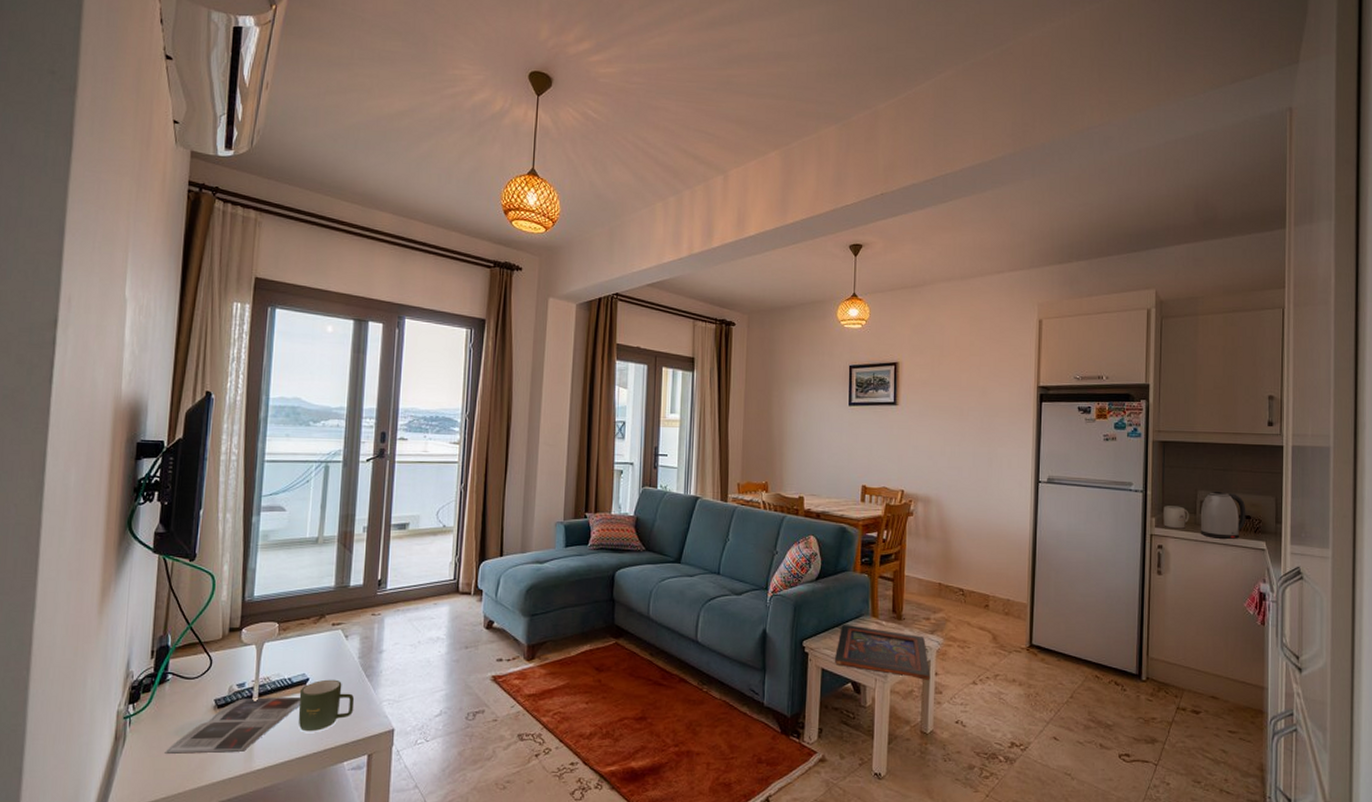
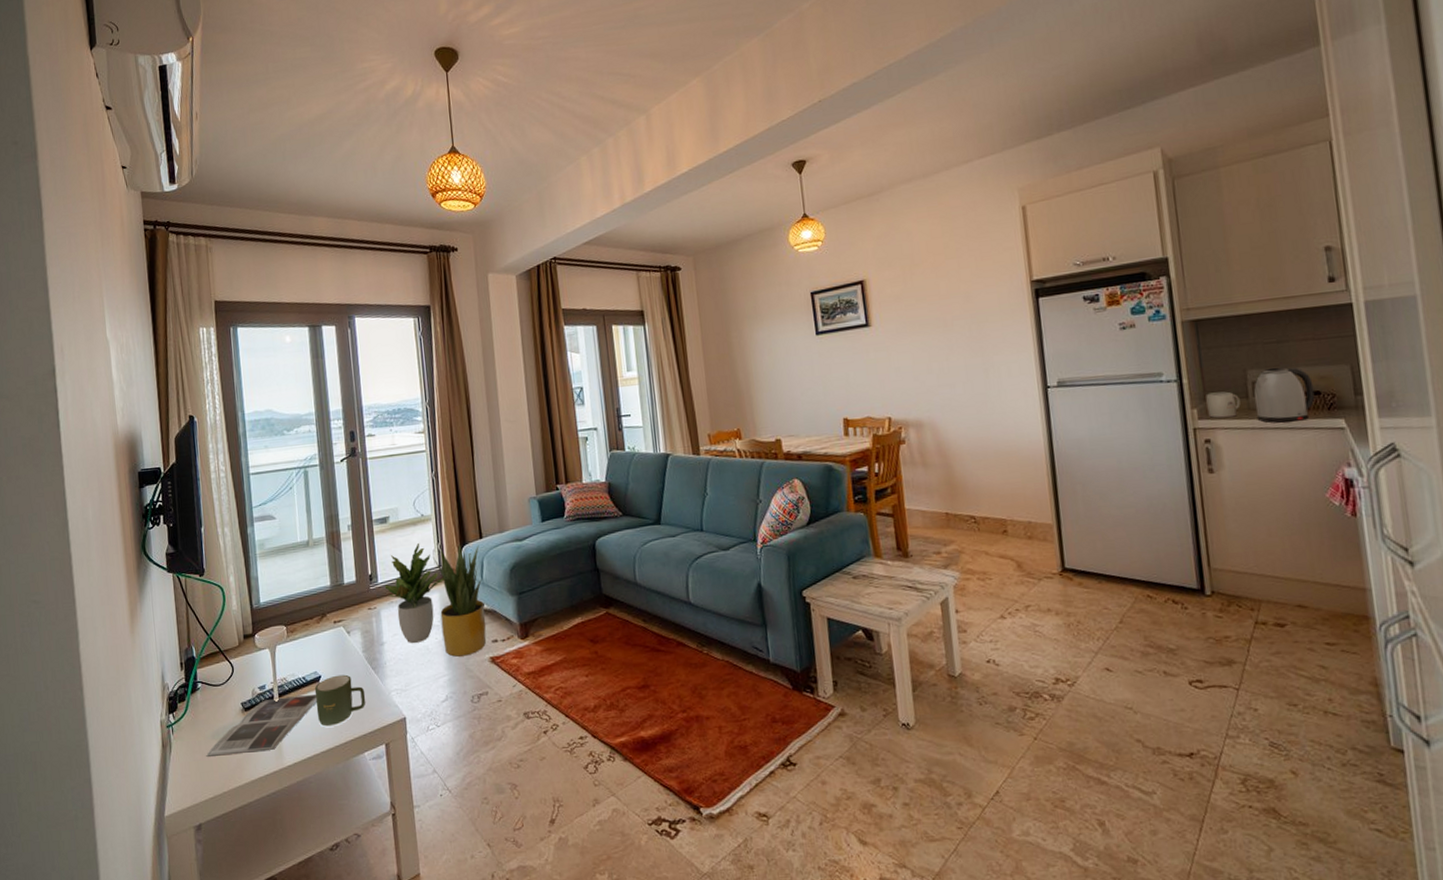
potted plant: none [393,553,457,654] -> present [384,542,444,643]
planter: none [446,560,498,672] -> present [433,544,487,657]
religious icon: present [834,625,931,681] -> none [839,568,951,620]

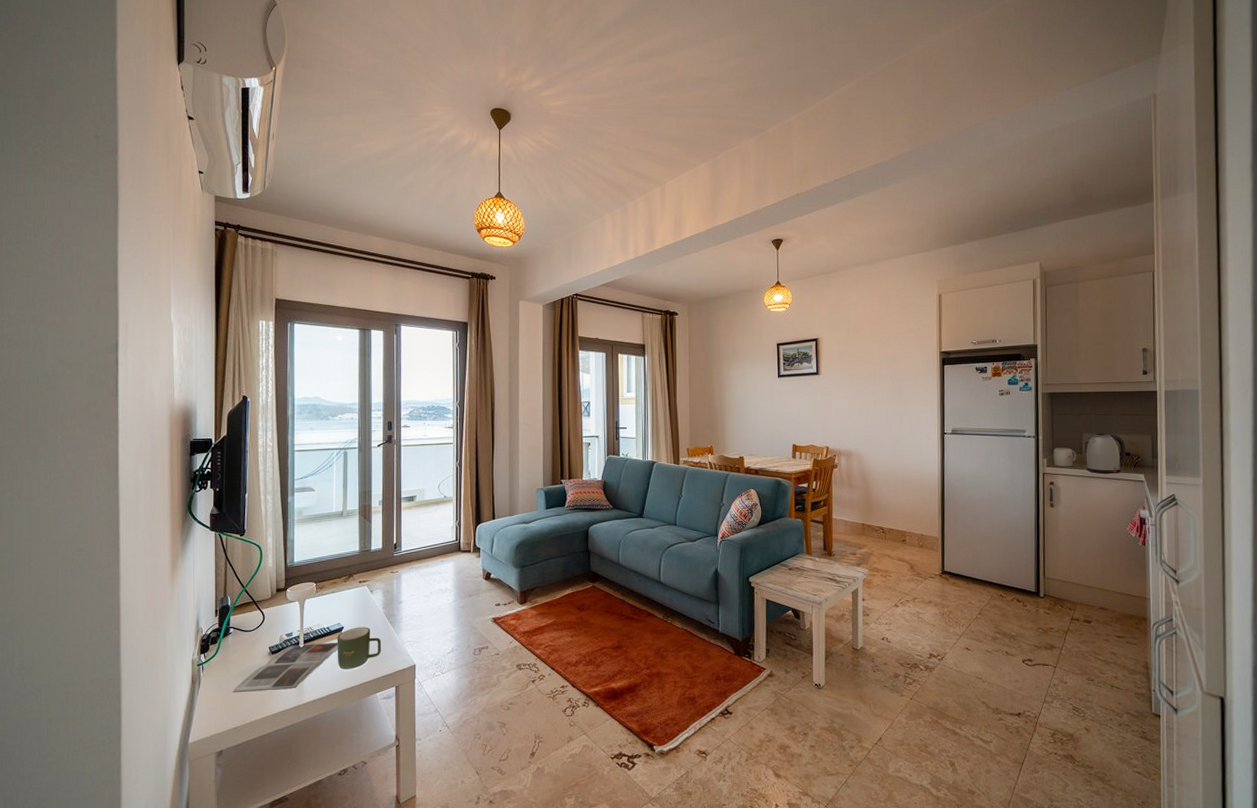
potted plant: present [384,542,444,643] -> none [407,519,459,603]
planter: present [433,544,487,657] -> none [451,523,492,616]

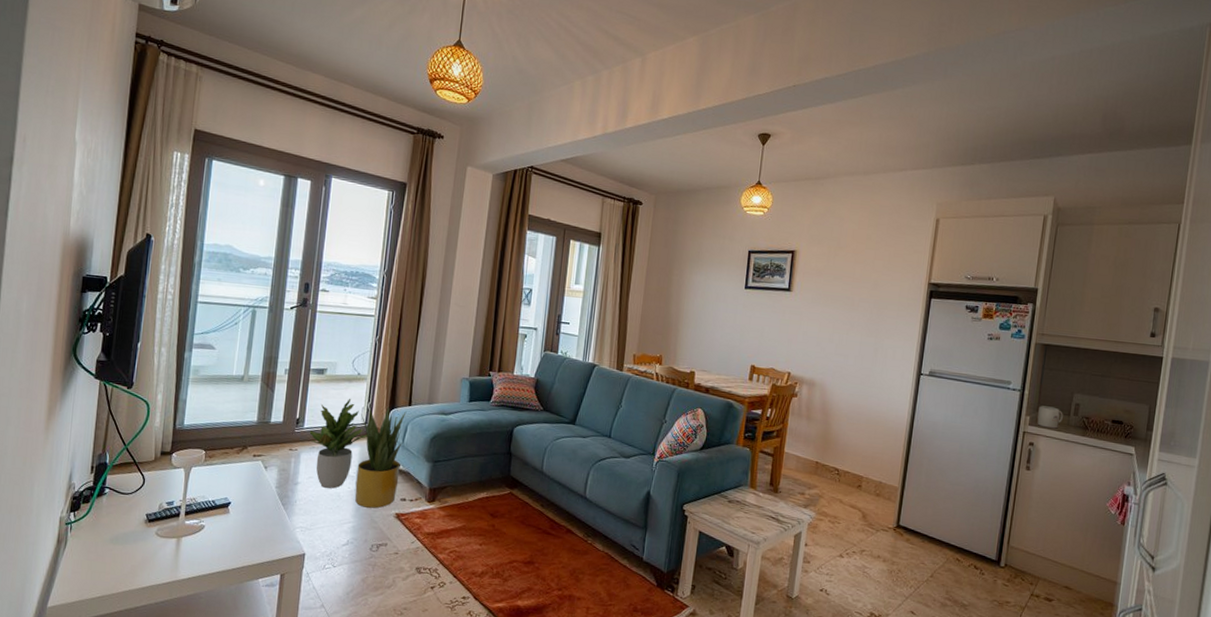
magazine: present [232,642,338,692] -> none [101,515,223,562]
mug: present [337,626,382,670] -> none [220,504,271,551]
potted plant: none [407,519,459,603] -> present [309,398,368,489]
planter: none [451,523,492,616] -> present [355,408,407,508]
kettle: present [1086,433,1126,474] -> none [1072,395,1120,443]

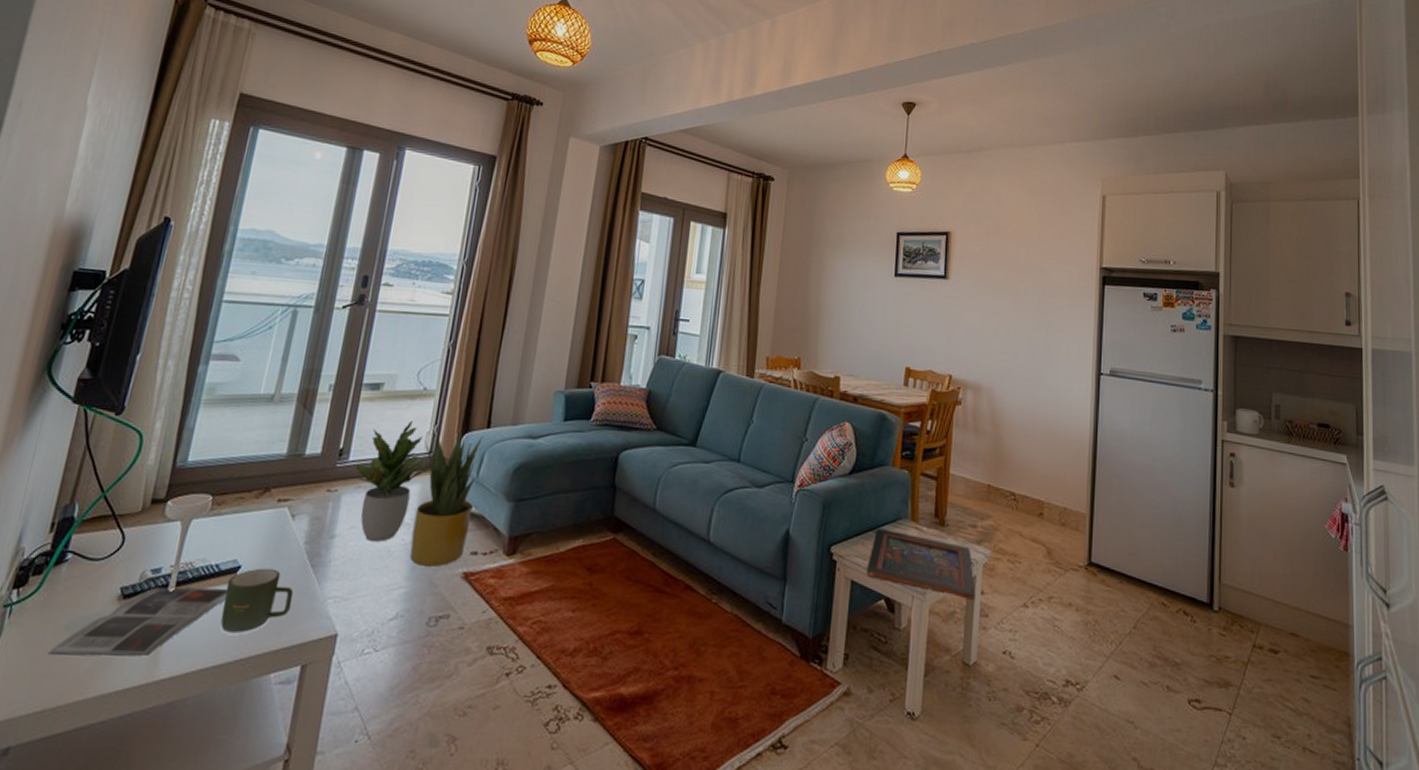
magazine: none [101,515,223,562] -> present [48,587,228,656]
mug: none [220,504,271,551] -> present [220,568,294,634]
religious icon: none [711,493,801,551] -> present [866,529,976,601]

